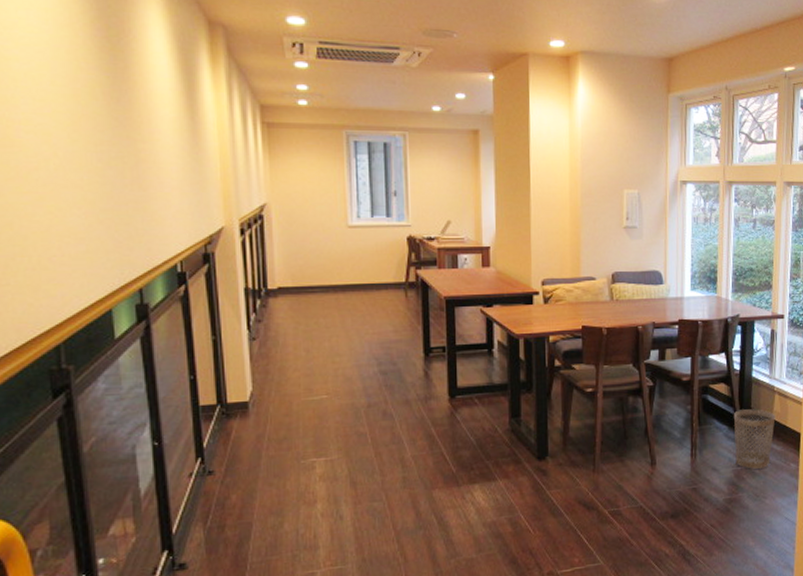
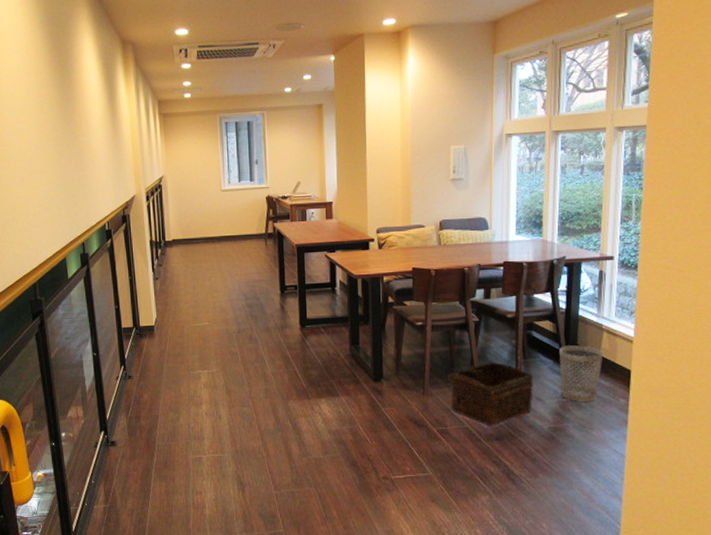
basket: none [614,431,709,503] -> present [442,362,533,426]

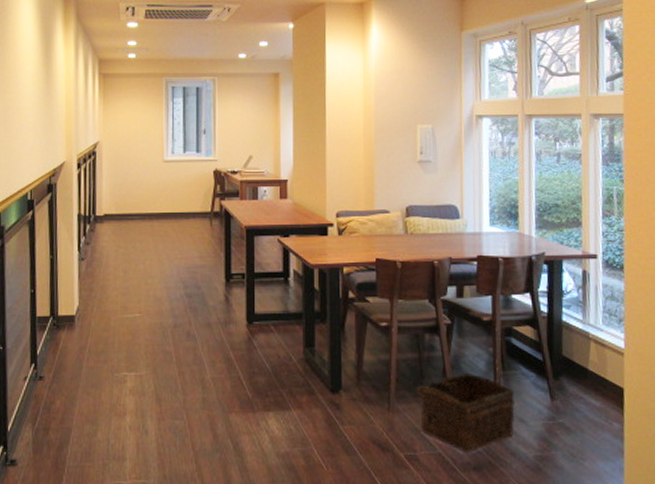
wastebasket: present [560,345,604,402] -> none [543,356,592,425]

